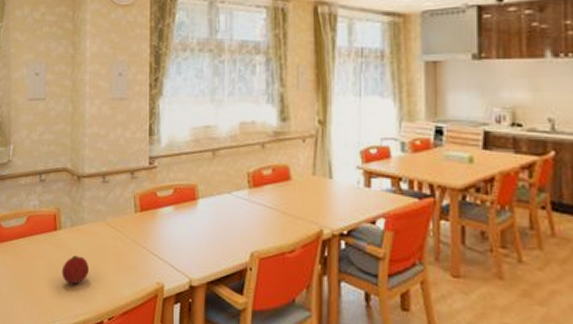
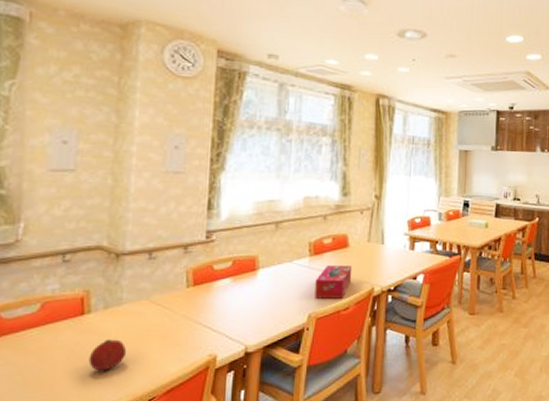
tissue box: none [256,199,296,239] -> present [314,264,353,299]

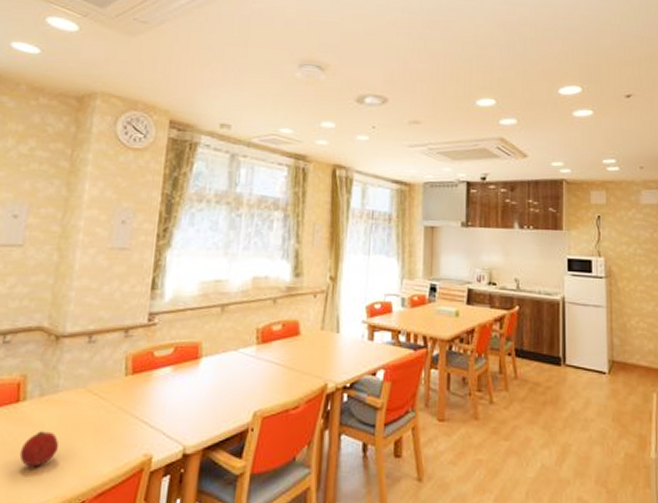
tissue box: present [314,264,353,299] -> none [261,355,304,395]

